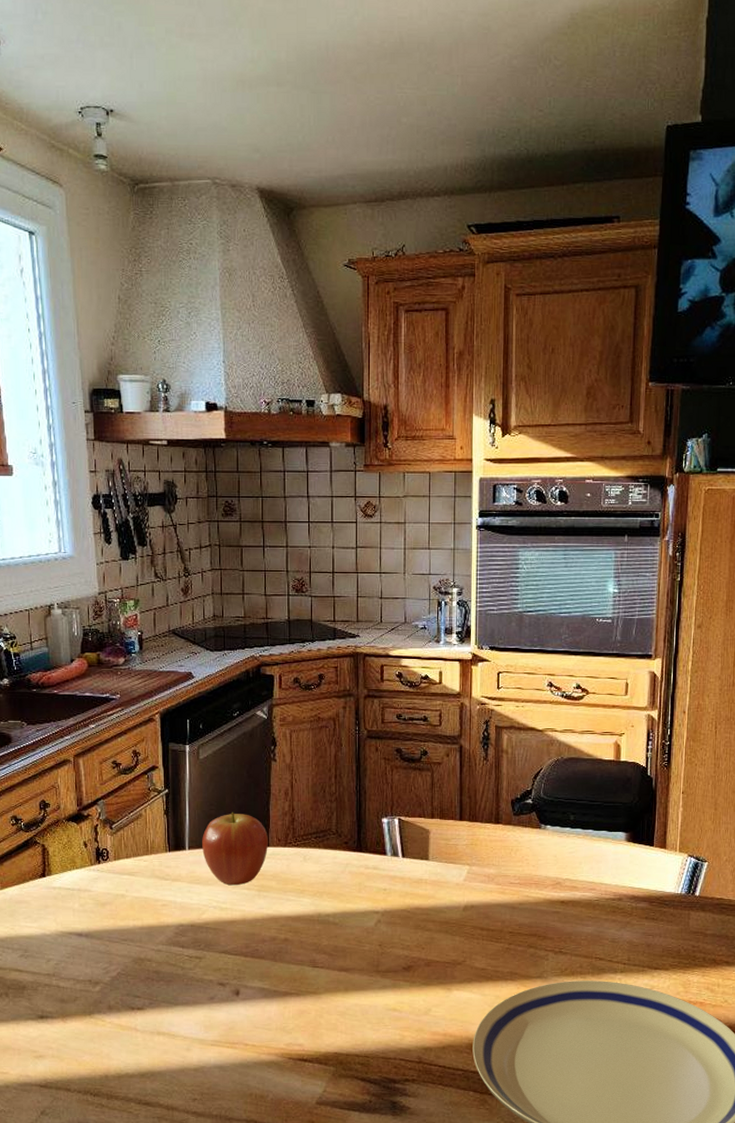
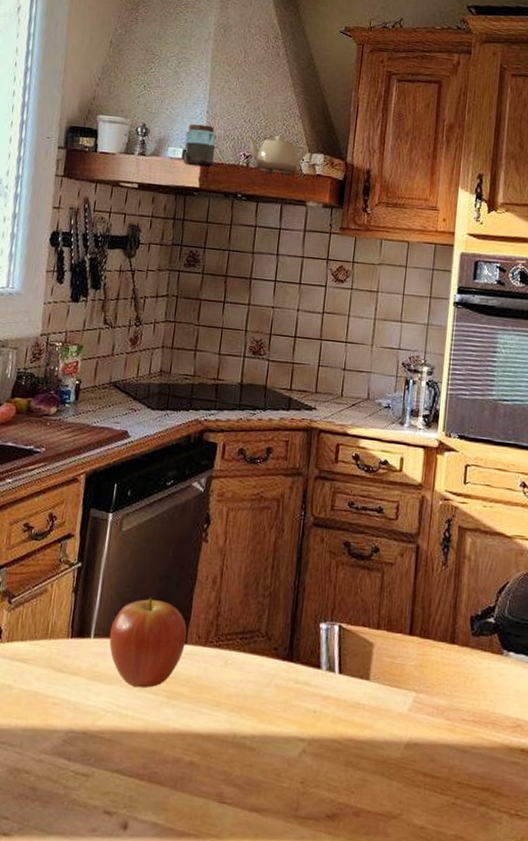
peanut butter: none [206,375,237,419] -> present [183,124,216,168]
teapot: none [264,380,326,420] -> present [246,135,309,177]

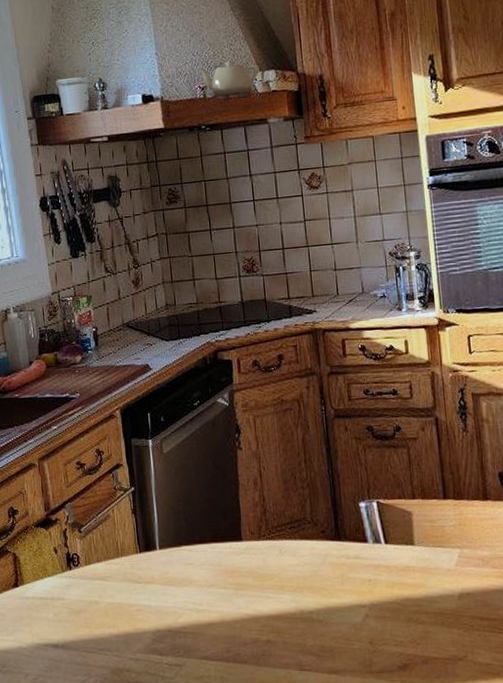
fruit: present [109,597,187,688] -> none [172,506,241,585]
peanut butter: present [183,124,216,168] -> none [141,66,173,109]

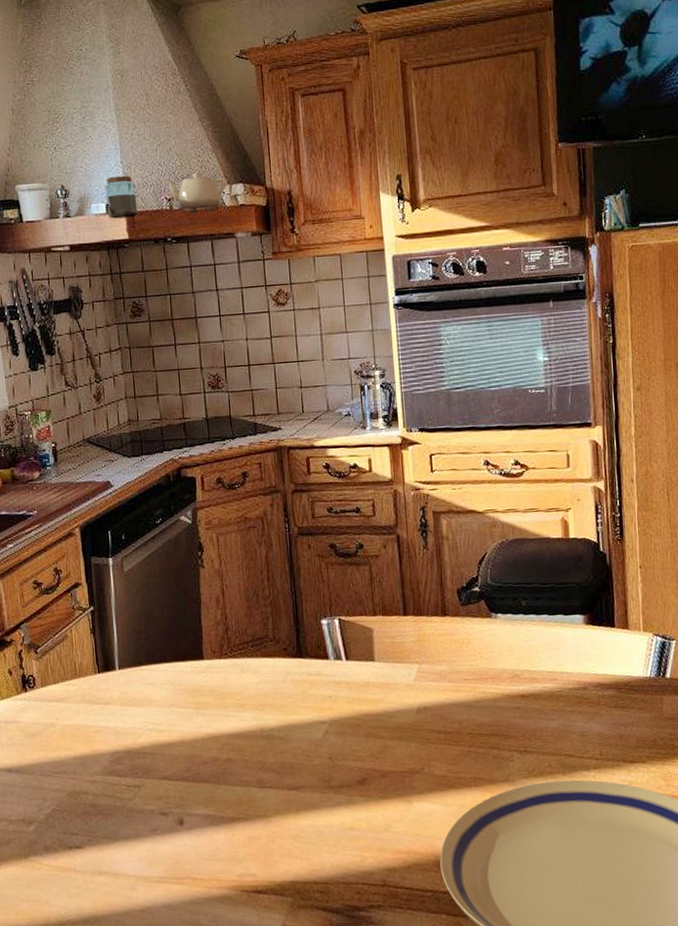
peanut butter: none [141,66,173,109] -> present [105,175,138,219]

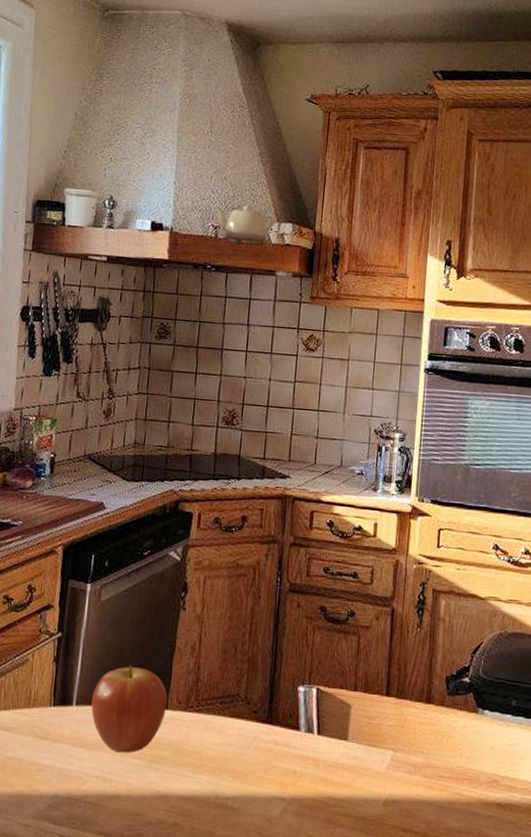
peanut butter: present [105,175,138,219] -> none [151,195,184,239]
fruit: none [132,625,203,705] -> present [91,664,168,753]

